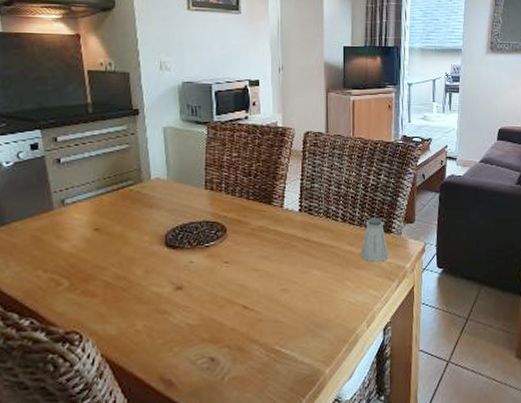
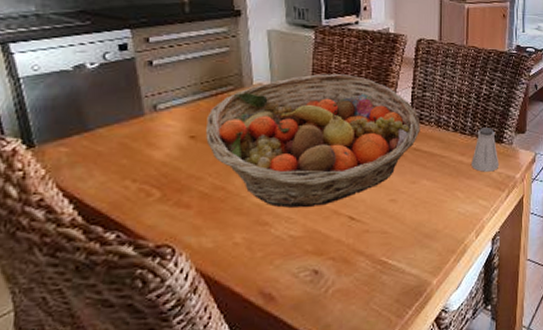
fruit basket: none [108,168,310,297] -> present [205,74,420,208]

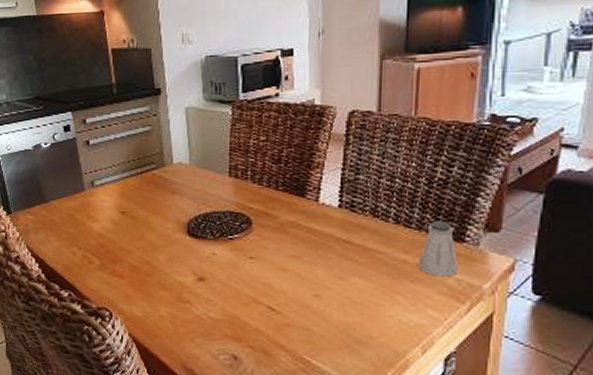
fruit basket: present [205,74,420,208] -> none [133,153,352,292]

